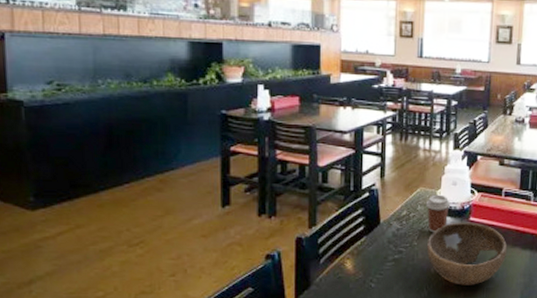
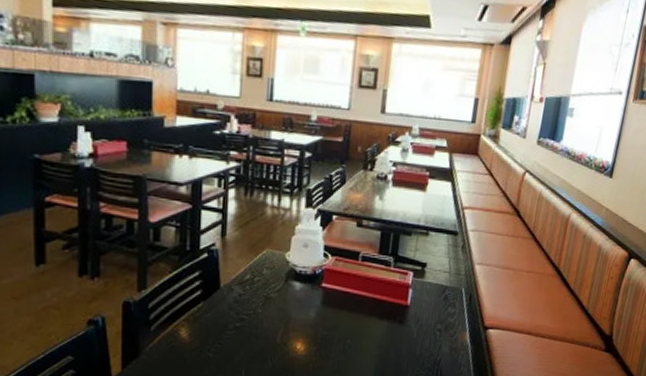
coffee cup: present [425,194,451,233] -> none [272,257,301,300]
bowl: present [426,222,507,285] -> none [272,288,362,357]

